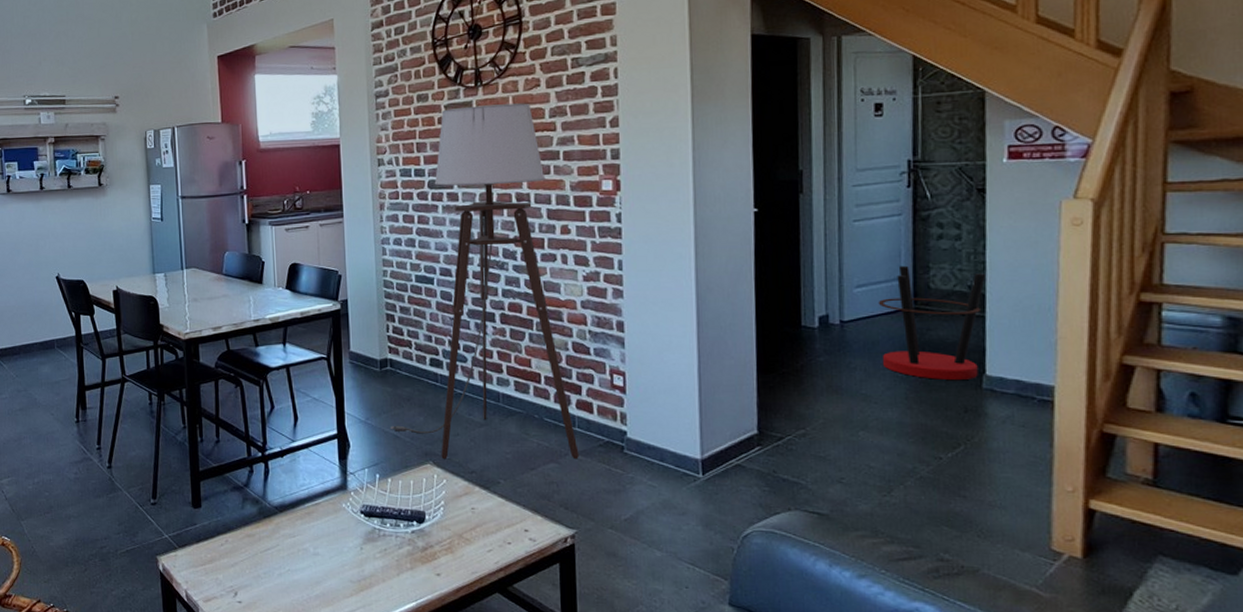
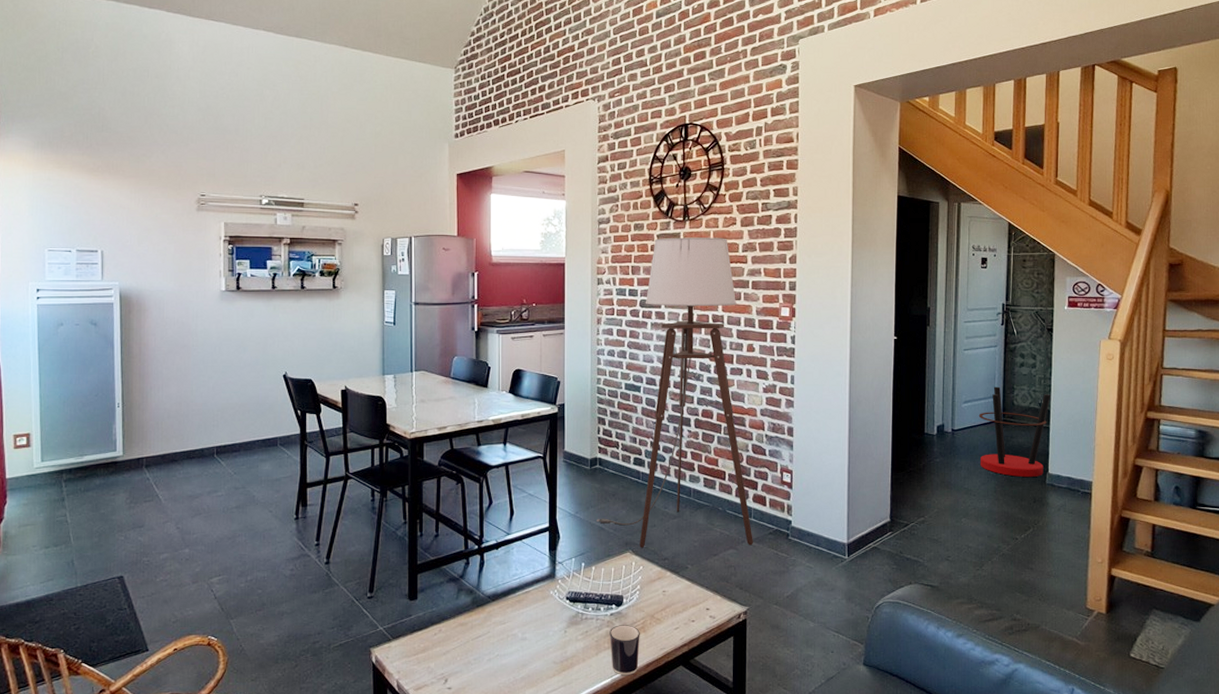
mug: none [411,544,448,600] -> present [610,625,640,675]

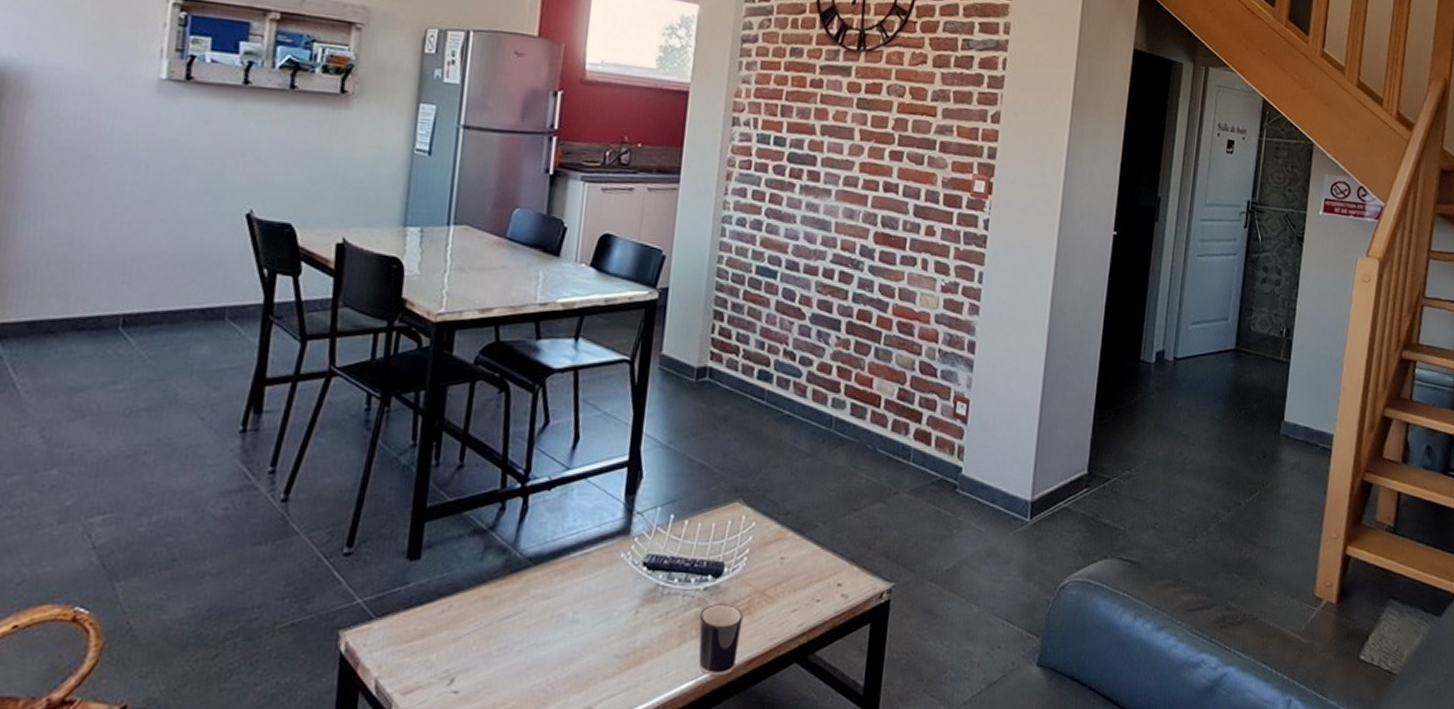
floor lamp: present [597,237,753,548] -> none [697,71,918,500]
umbrella stand: present [978,386,1051,477] -> none [1204,306,1294,425]

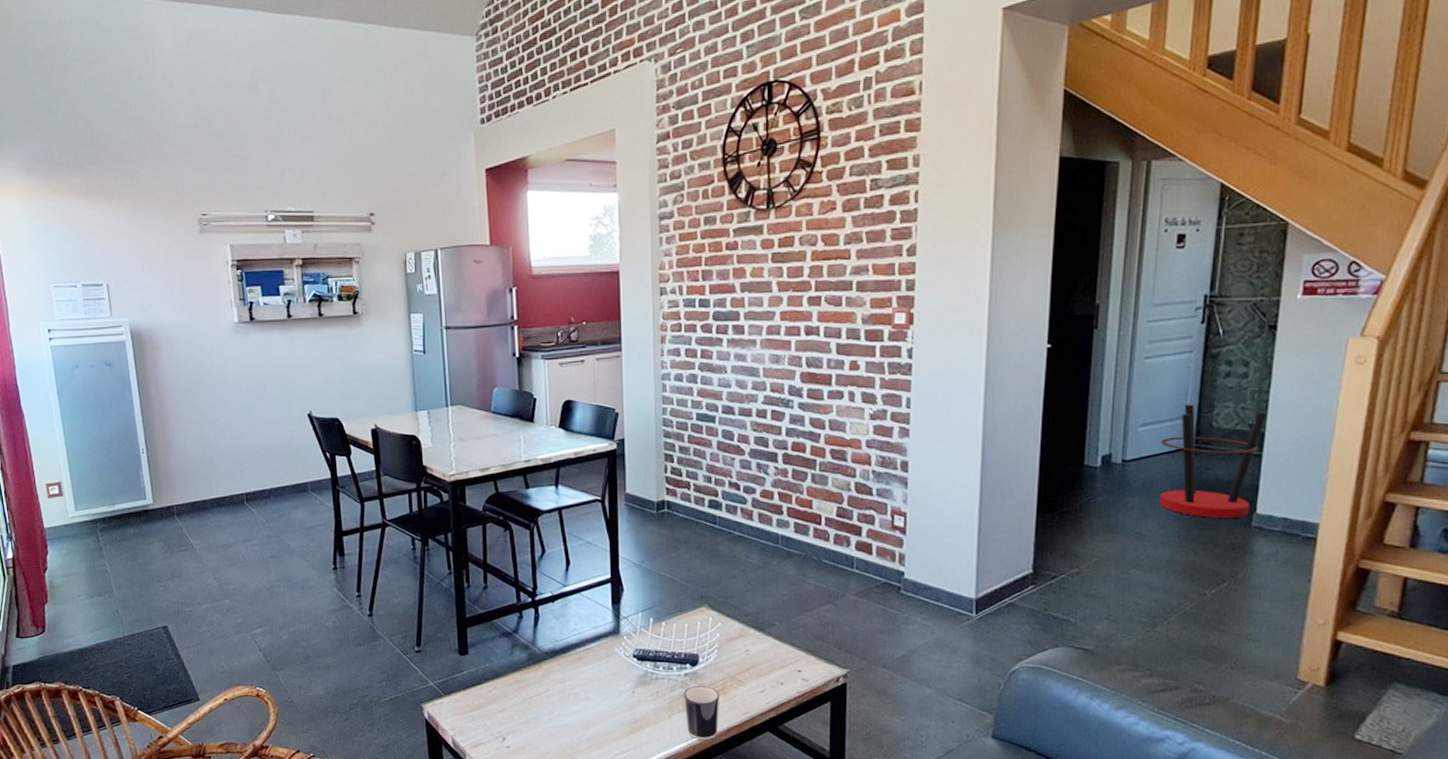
umbrella stand: none [1204,306,1294,425] -> present [1160,404,1267,518]

